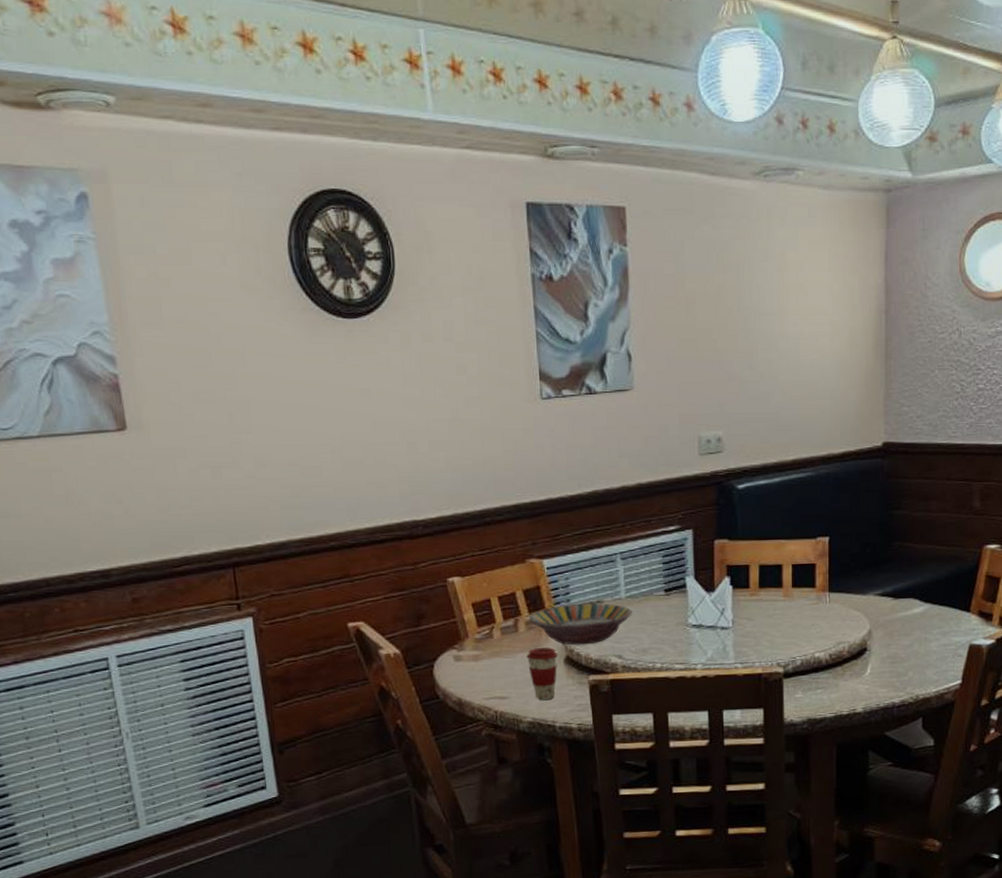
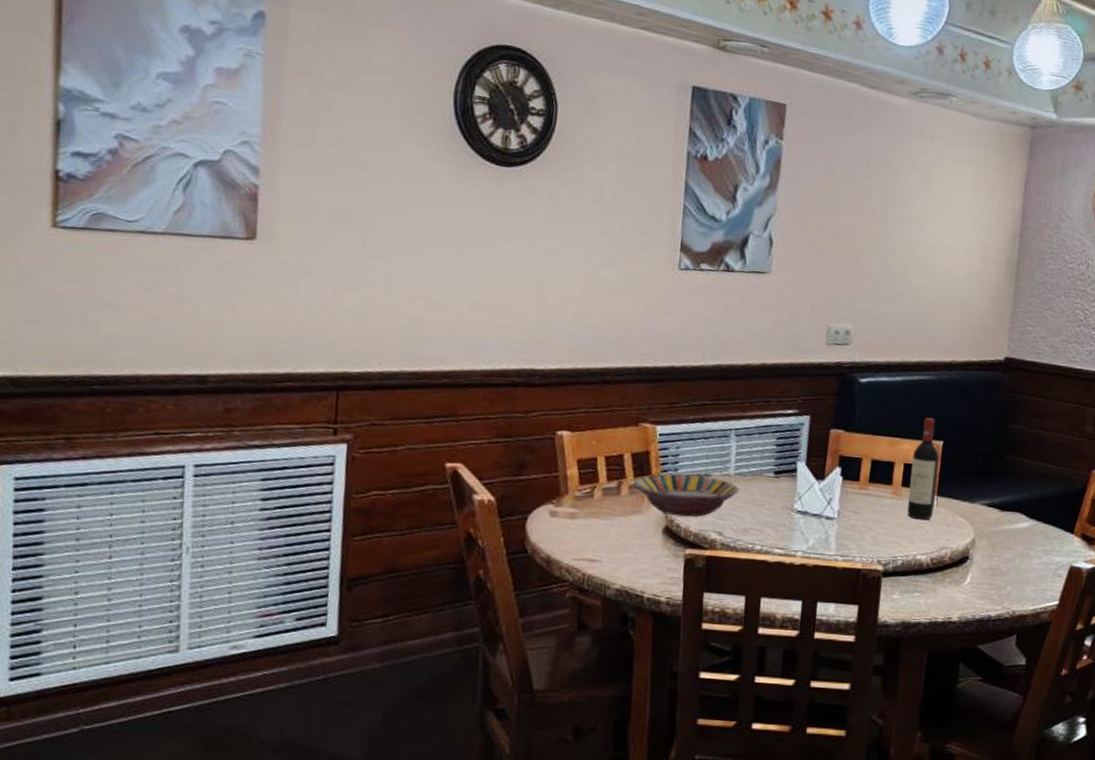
coffee cup: present [526,648,558,700] -> none [624,514,657,568]
wine bottle: none [800,515,827,619] -> present [907,418,940,520]

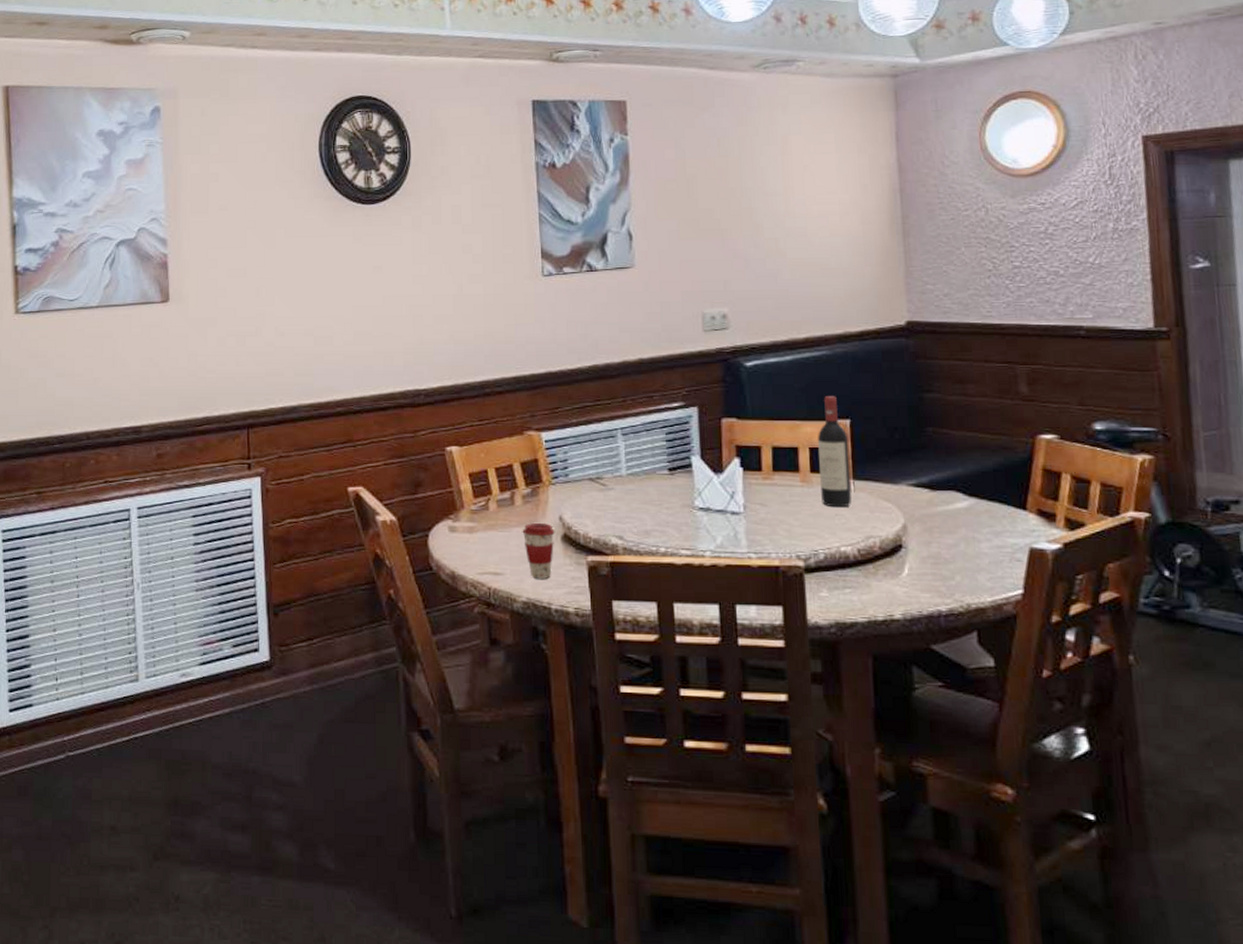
coffee cup: none [624,514,657,568] -> present [522,523,555,579]
serving bowl: present [634,473,739,517] -> none [526,480,634,523]

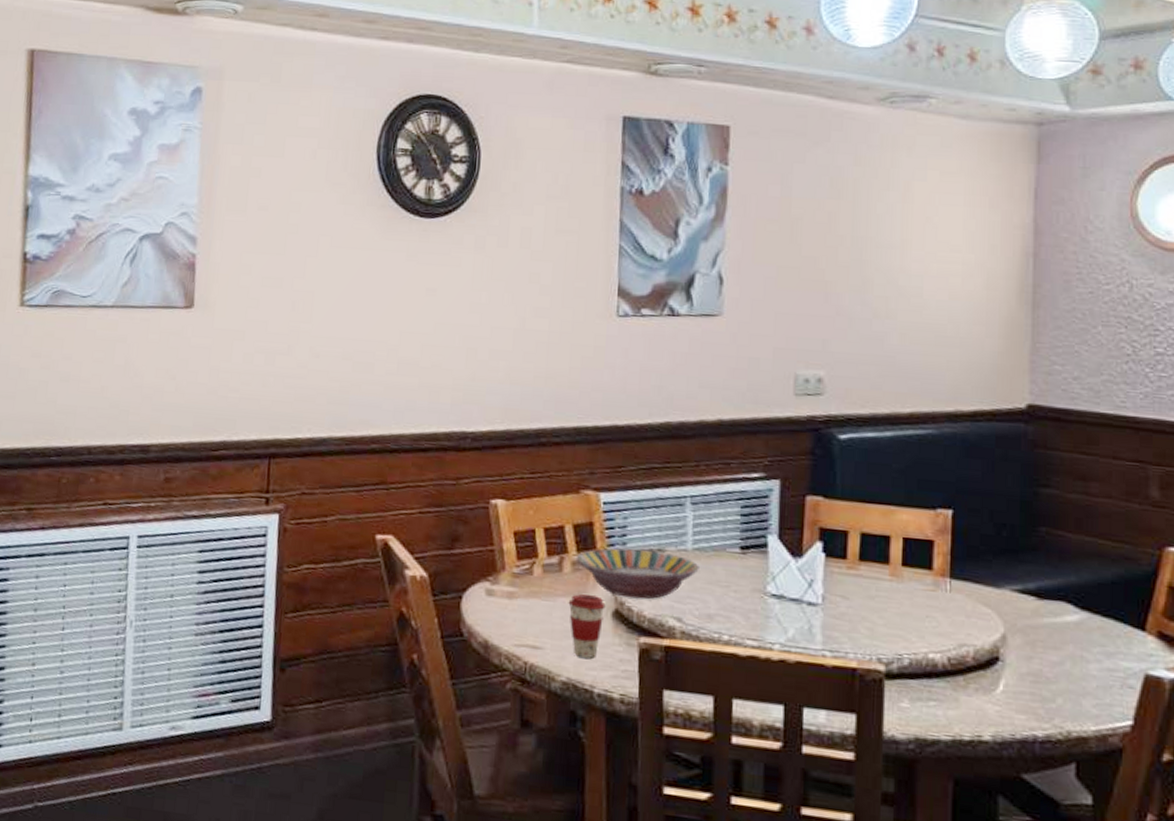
serving bowl: none [526,480,634,523] -> present [577,548,699,600]
wine bottle: present [818,396,852,508] -> none [912,481,949,609]

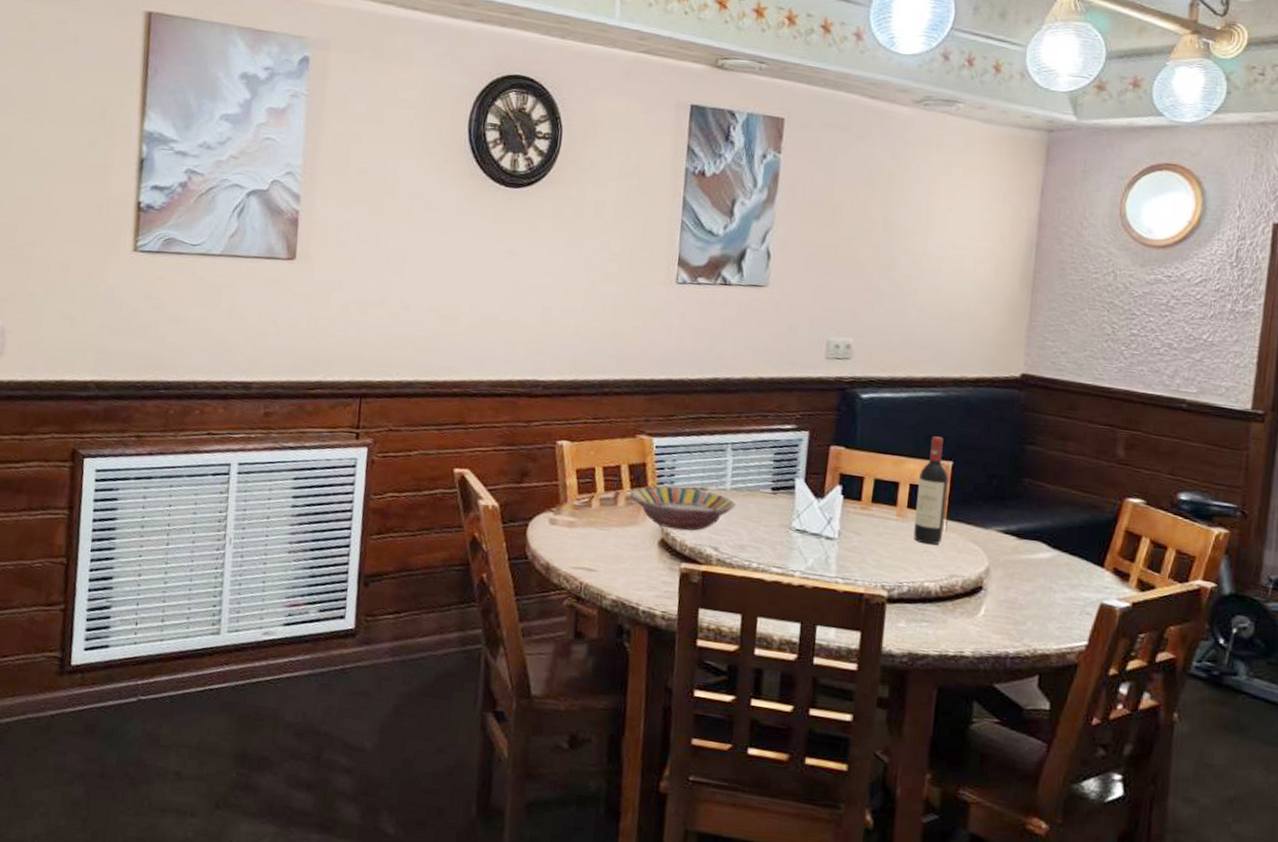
coffee cup: present [568,594,606,658] -> none [621,525,653,580]
wine bottle: none [912,481,949,609] -> present [913,436,949,545]

